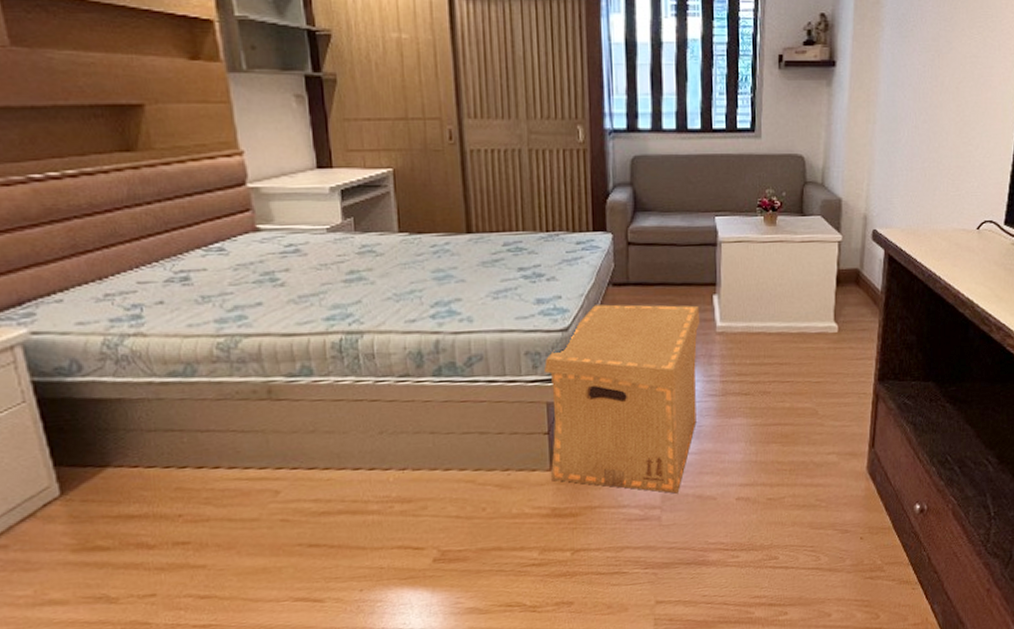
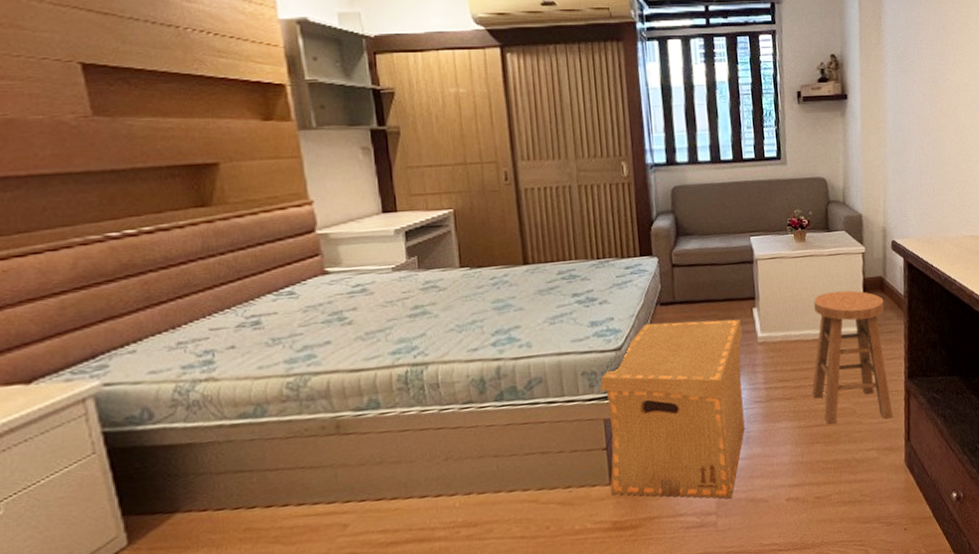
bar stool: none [772,281,859,423] -> present [812,290,894,424]

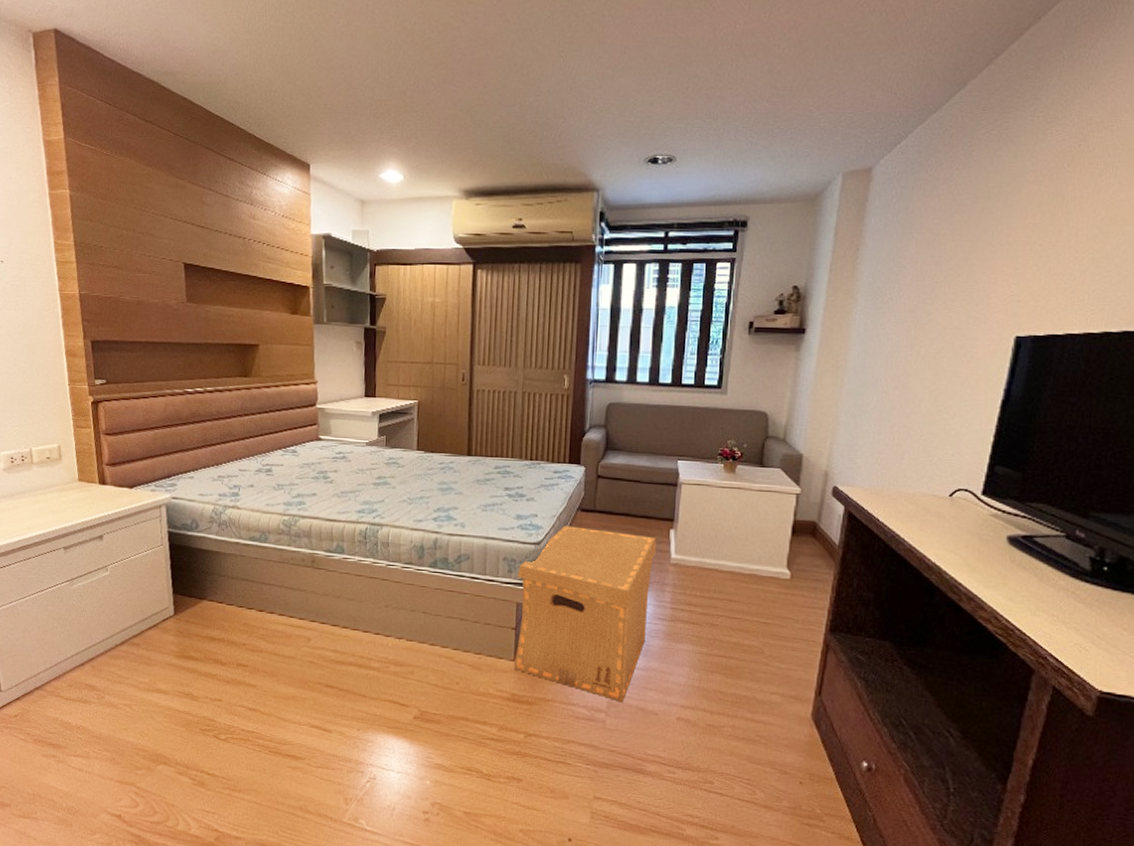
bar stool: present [812,290,894,424] -> none [719,527,814,668]

